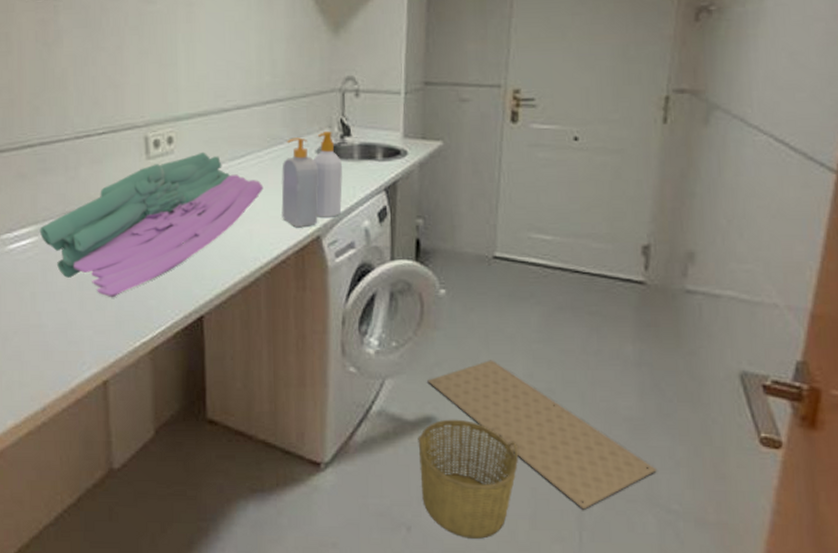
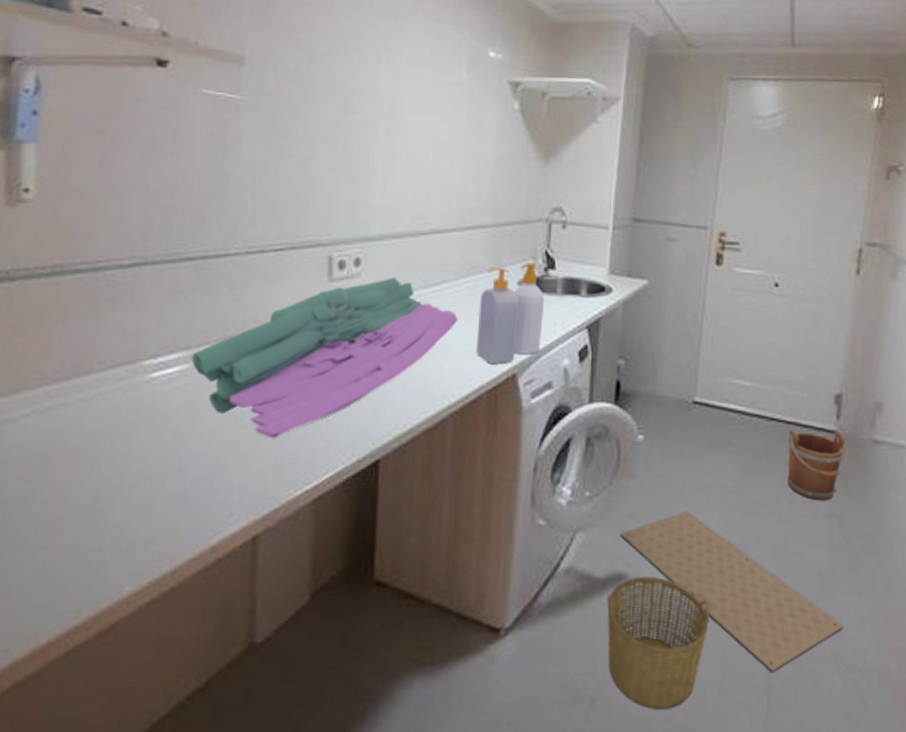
bucket: none [593,281,658,350] -> present [787,430,848,501]

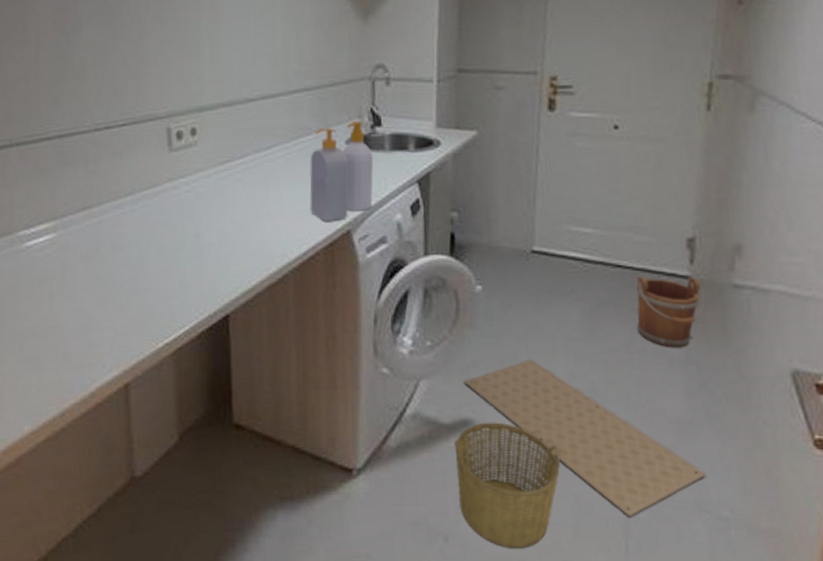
towel: present [191,276,458,437] -> none [57,143,291,296]

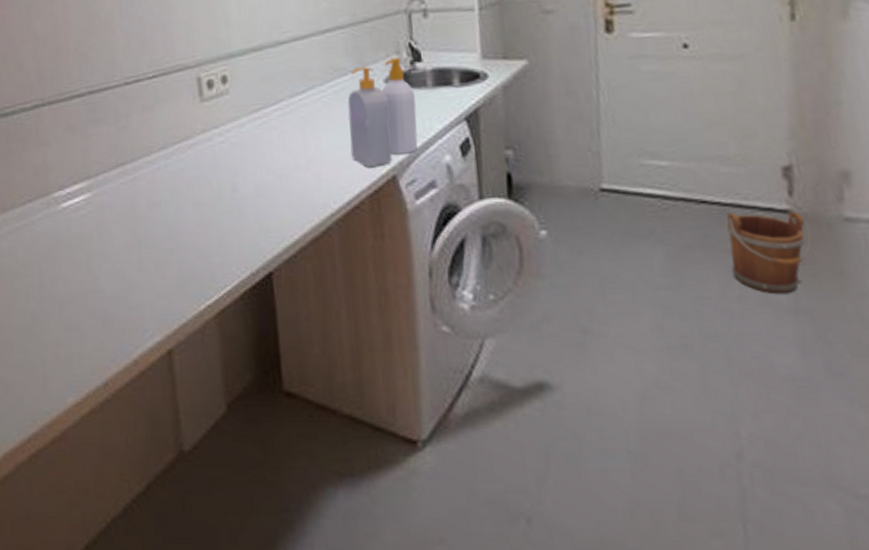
basket: present [454,422,560,549] -> none [529,385,656,533]
bath mat: present [464,359,707,517] -> none [535,312,836,495]

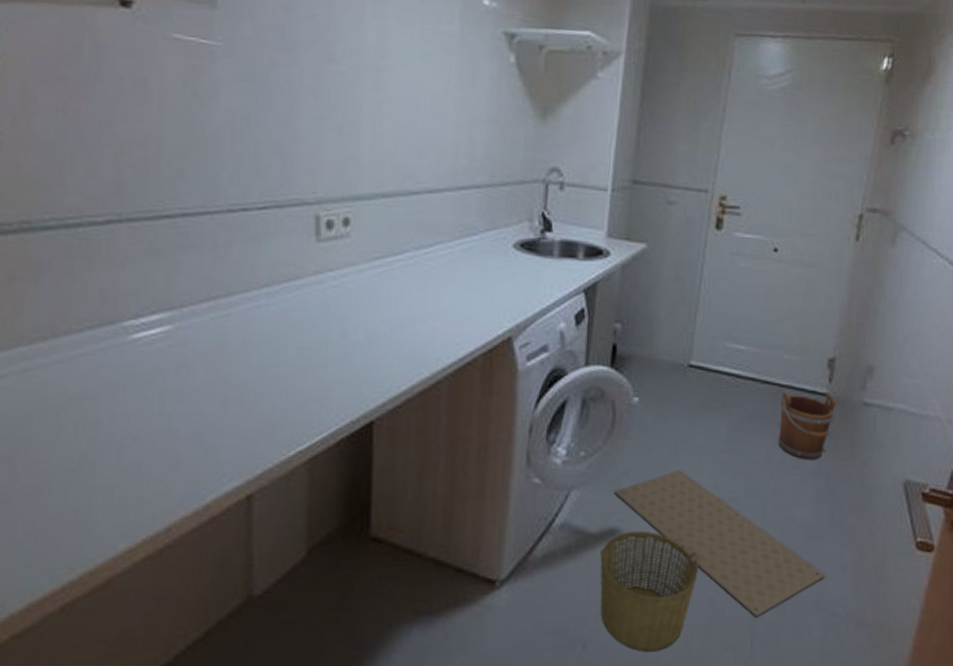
soap bottle: present [347,66,393,168] -> none [470,229,514,328]
soap bottle: present [381,58,418,155] -> none [509,225,540,318]
basket: none [529,385,656,533] -> present [600,530,699,652]
bath mat: none [535,312,836,495] -> present [614,470,826,617]

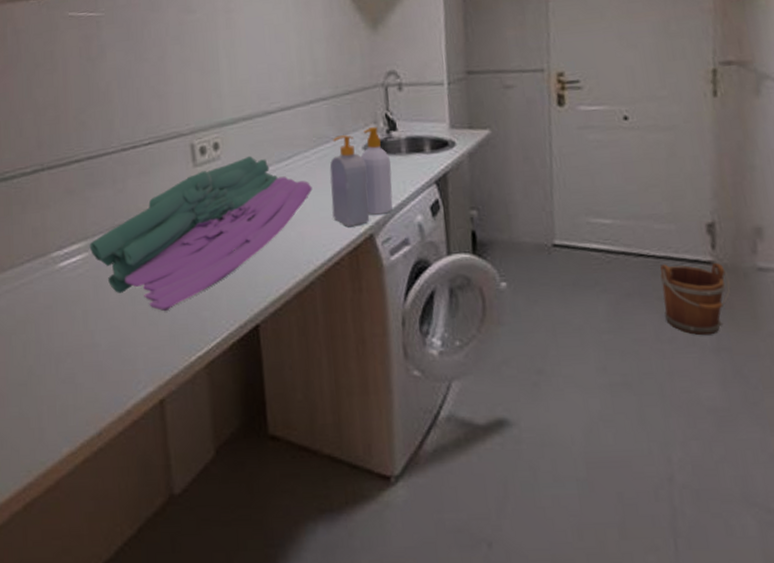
towel: none [174,237,452,399] -> present [89,155,313,311]
soap bottle: none [470,229,514,328] -> present [329,135,370,227]
soap bottle: none [509,225,540,318] -> present [360,127,393,215]
basket: present [600,530,699,652] -> none [491,420,600,553]
bath mat: present [614,470,826,617] -> none [496,354,751,514]

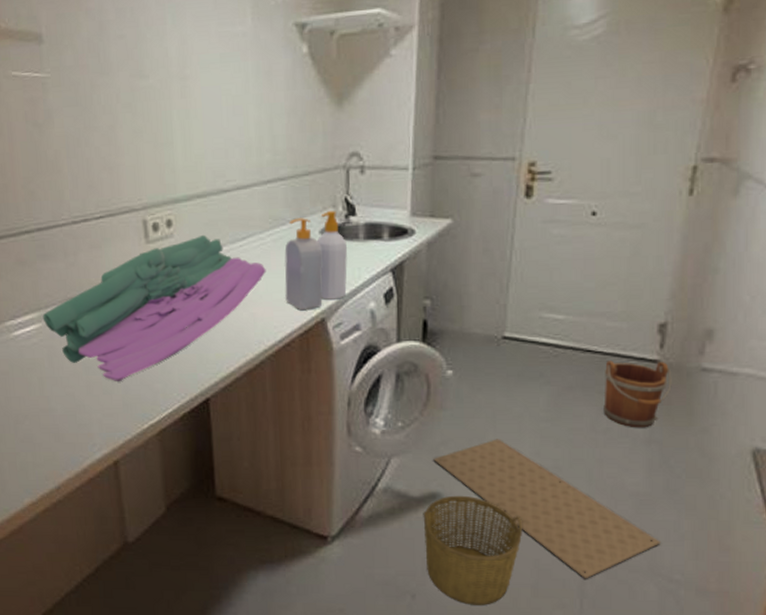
basket: none [491,420,600,553] -> present [423,495,522,605]
bath mat: none [496,354,751,514] -> present [433,439,662,579]

